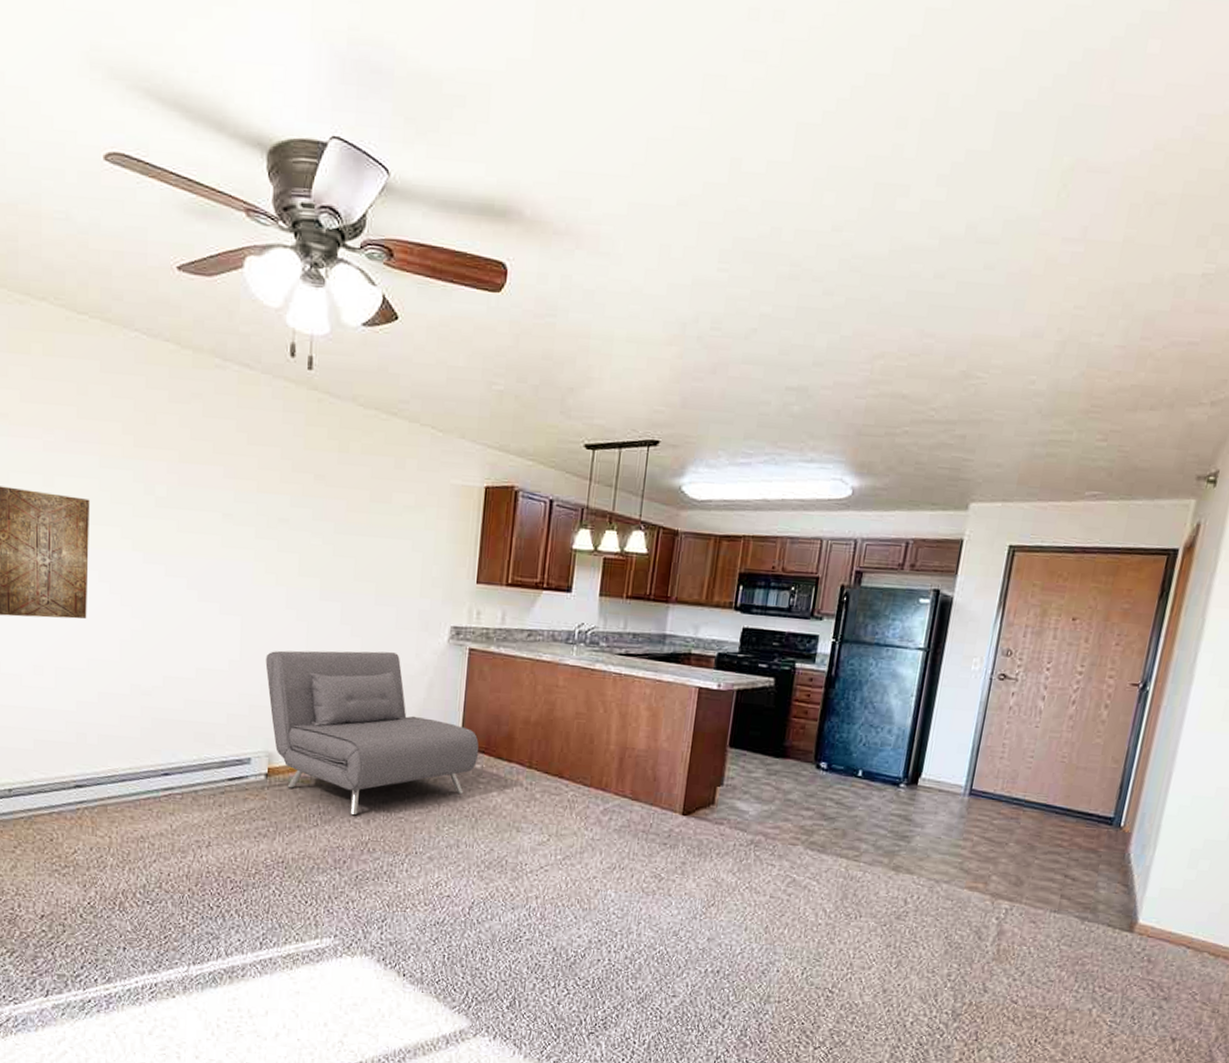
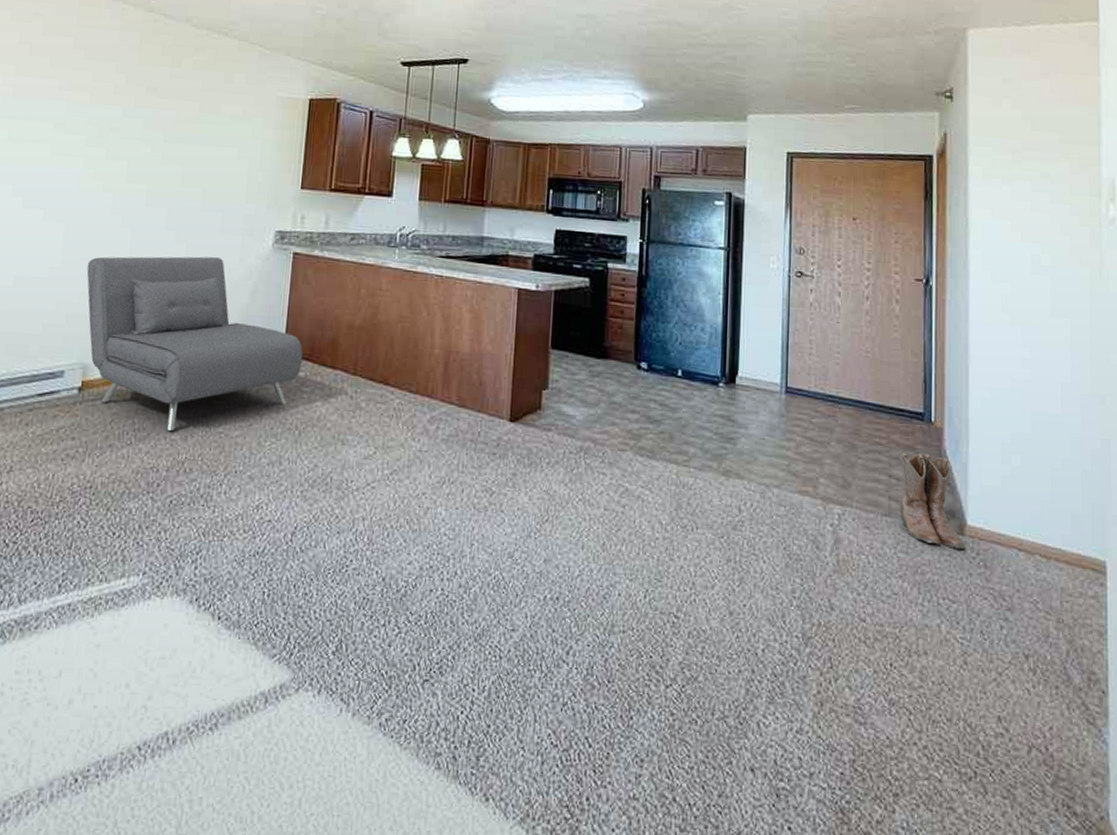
boots: none [1069,854,1133,945] -> present [900,451,965,549]

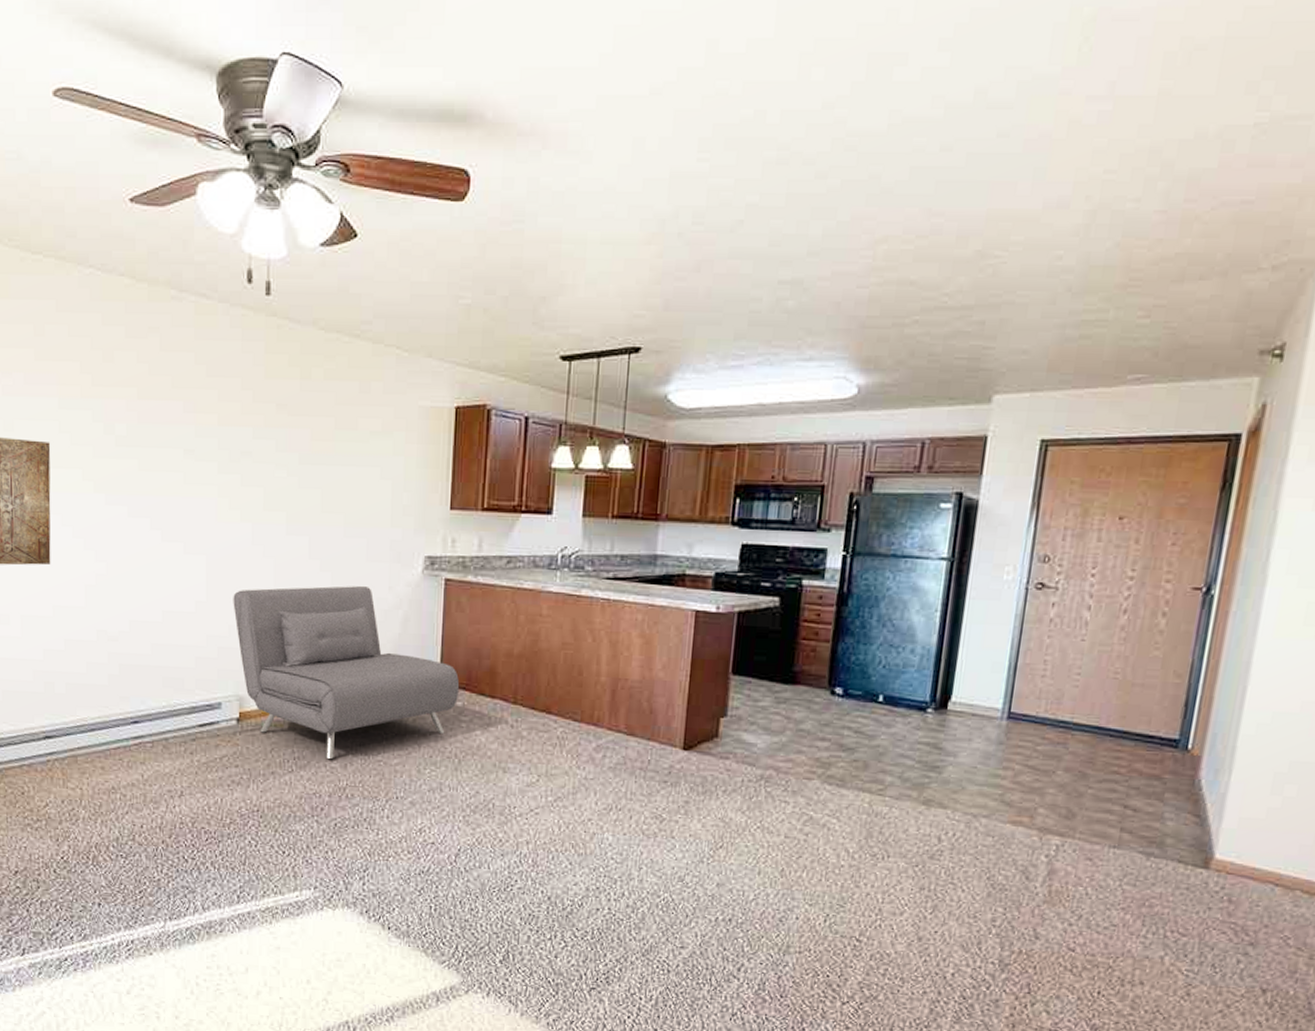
boots: present [900,451,965,549] -> none [1131,781,1208,883]

